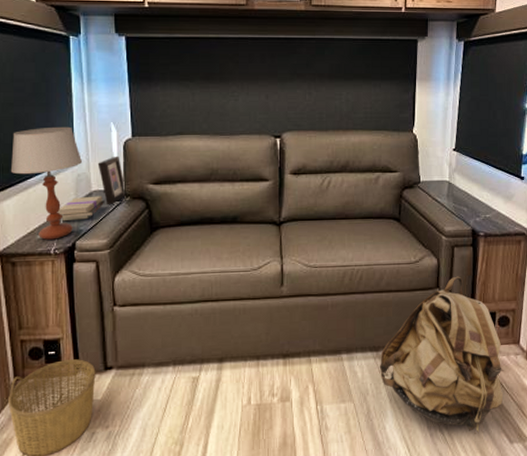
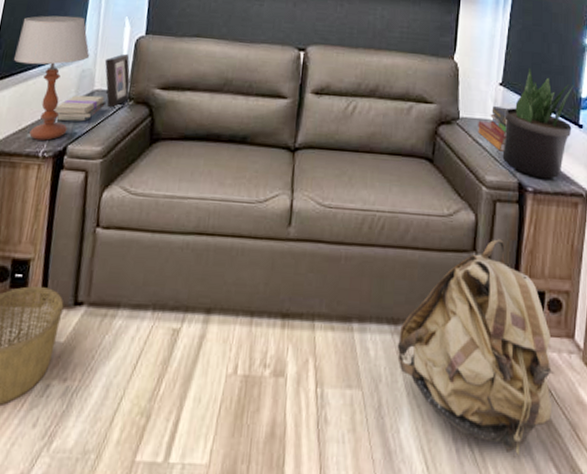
books: none [436,169,462,206] -> present [478,106,509,152]
planter: none [458,133,516,224] -> present [502,68,574,179]

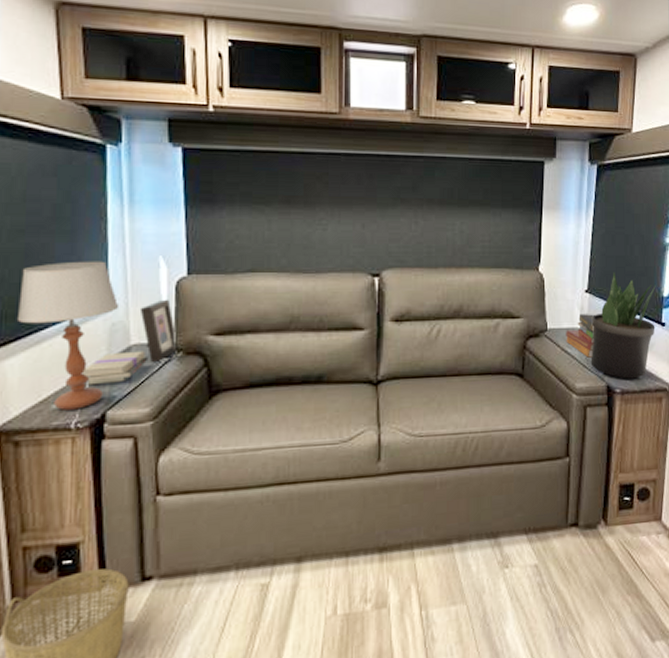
backpack: present [397,239,554,458] -> none [498,442,645,634]

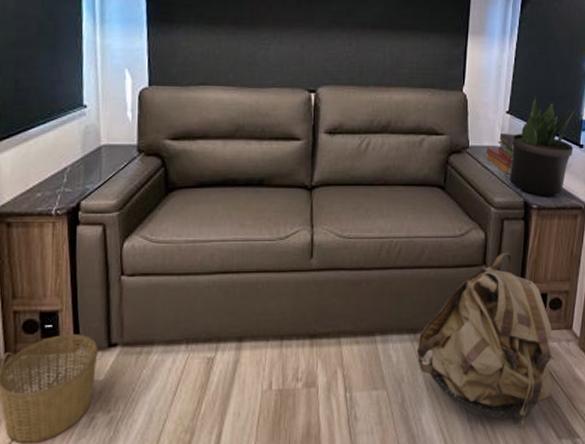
table lamp: present [16,261,120,410] -> none [9,71,92,198]
books: present [83,351,149,386] -> none [62,151,116,179]
picture frame: present [139,299,179,363] -> none [108,106,141,162]
backpack: none [498,442,645,634] -> present [416,252,555,428]

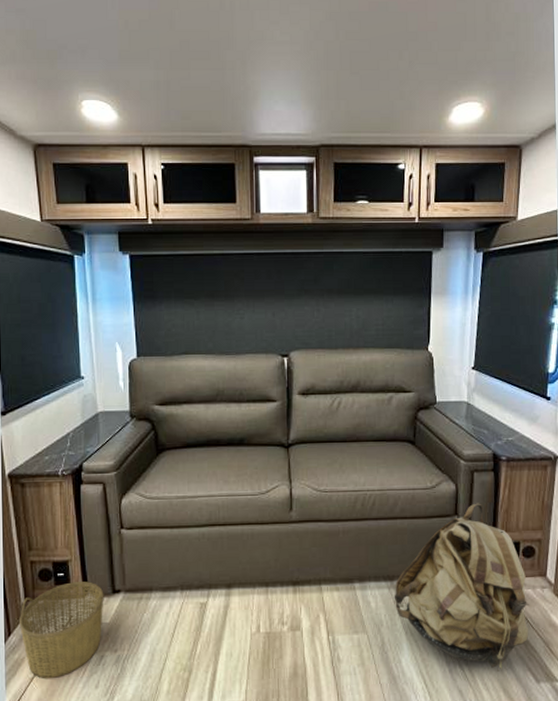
books: present [486,133,515,174] -> none [454,389,481,428]
planter: present [509,95,576,196] -> none [477,350,541,448]

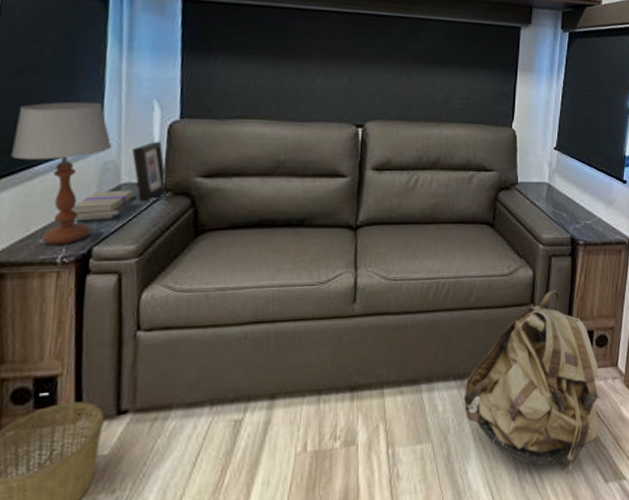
table lamp: none [18,347,89,461] -> present [10,101,113,245]
books: none [65,417,111,443] -> present [72,190,138,222]
picture frame: none [103,376,133,427] -> present [131,141,168,202]

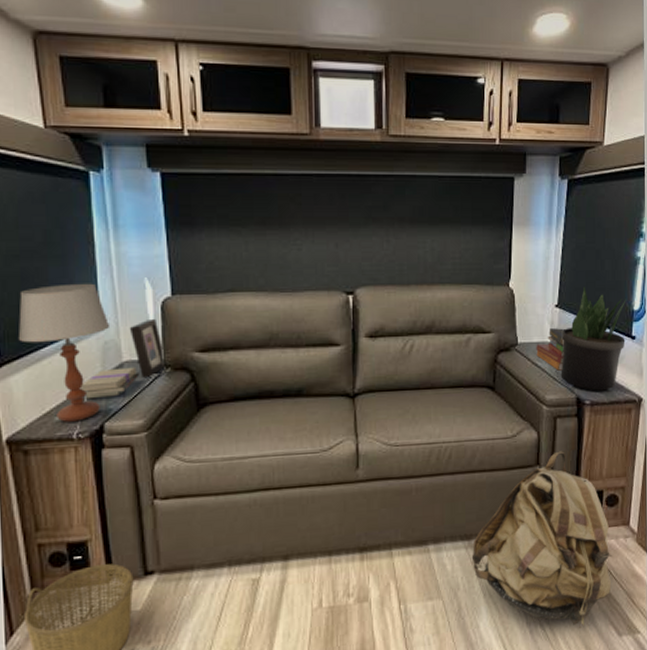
books: none [535,170,562,211] -> present [536,328,565,371]
planter: none [557,131,619,232] -> present [560,286,626,391]

